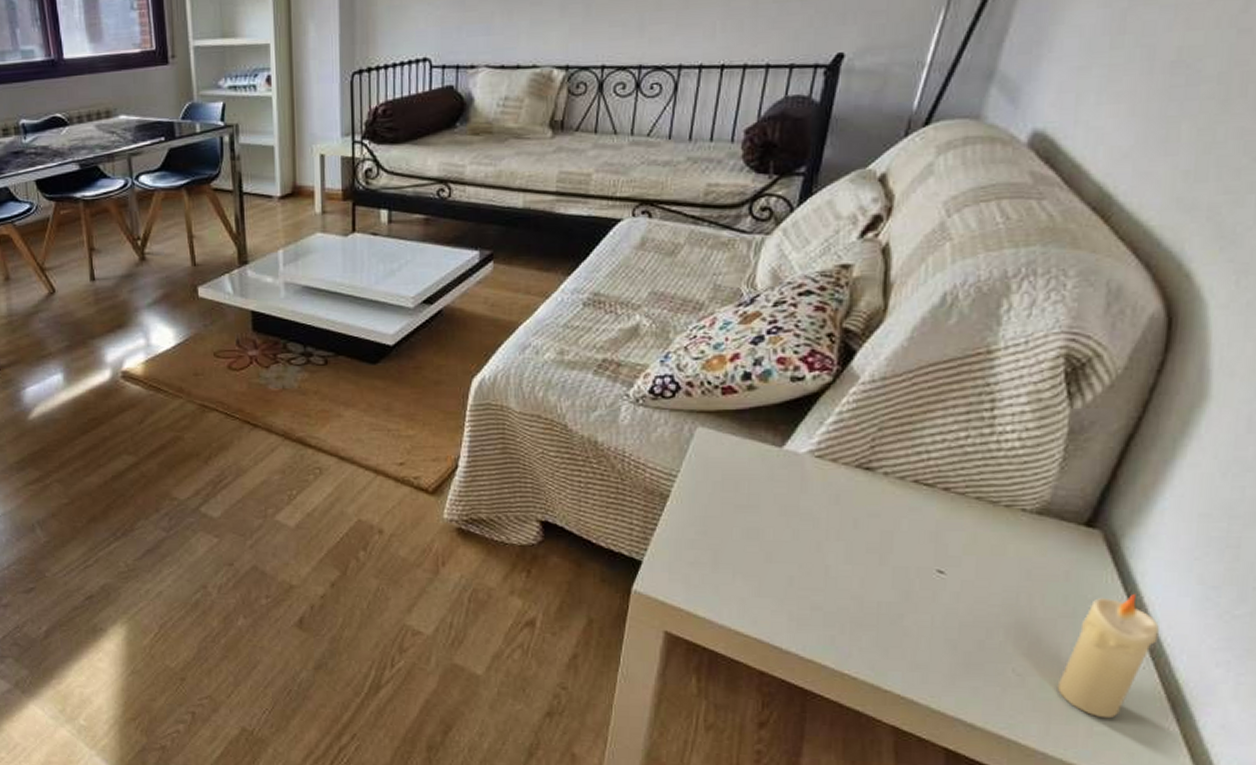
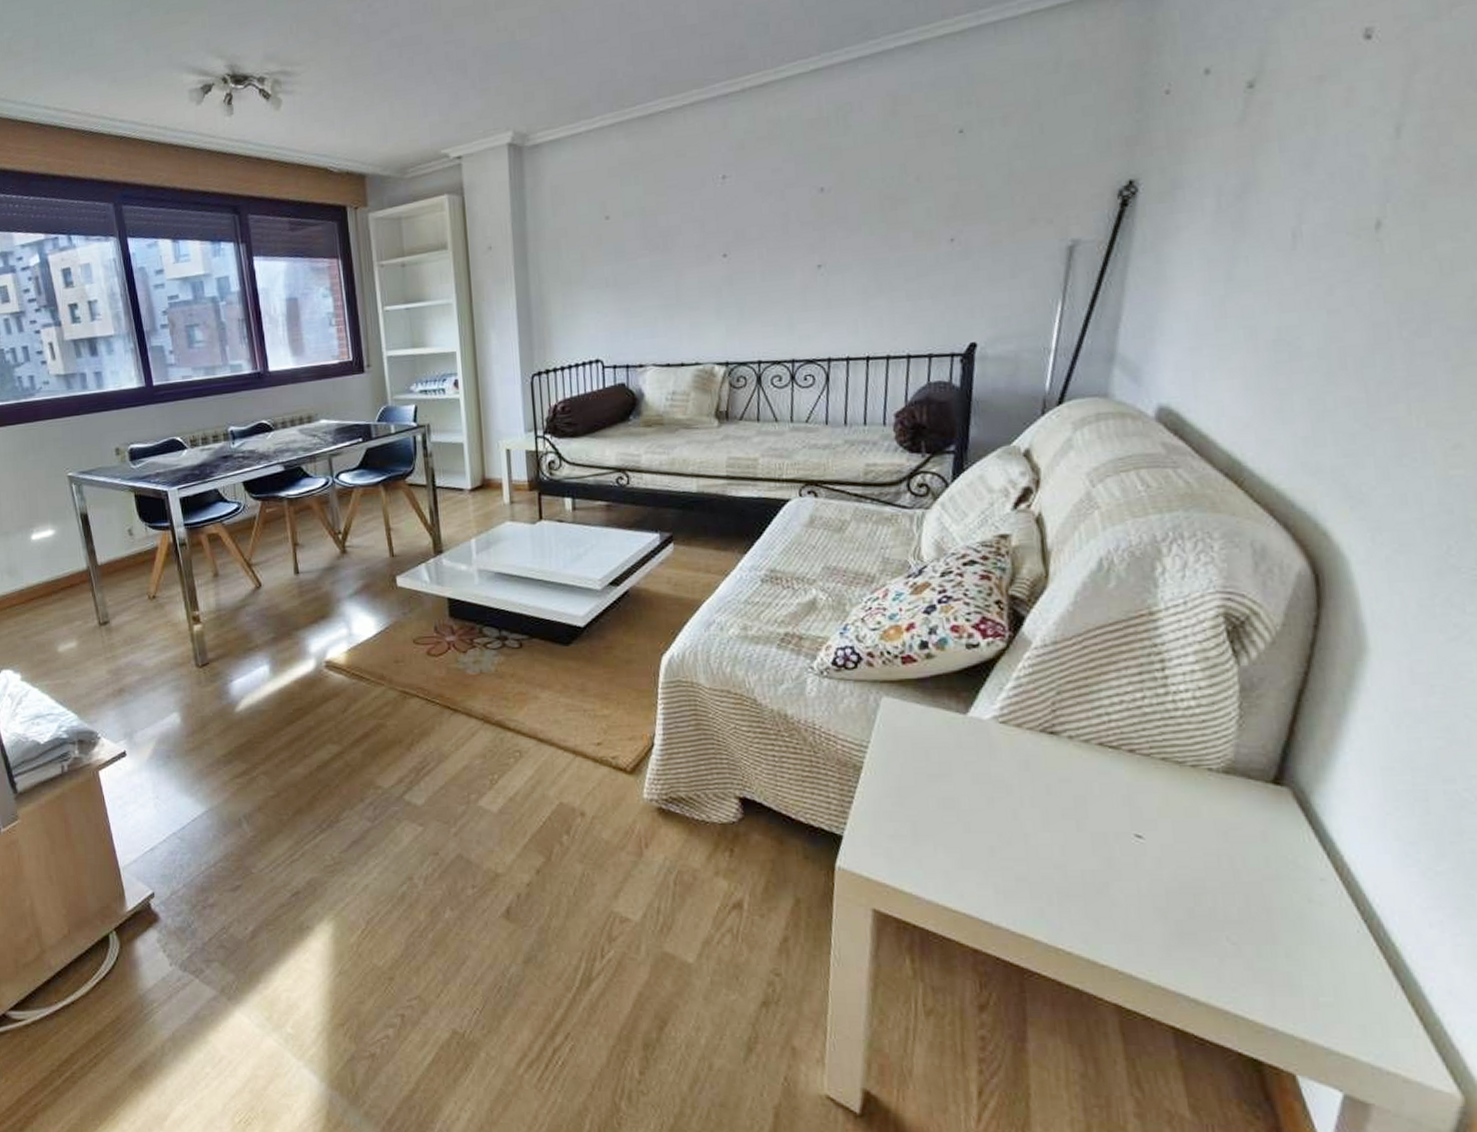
candle: present [1057,595,1159,719] -> none [1274,853,1366,988]

